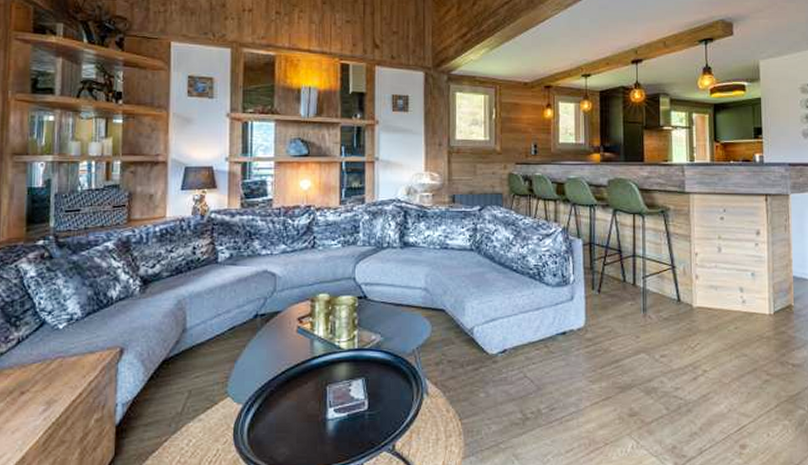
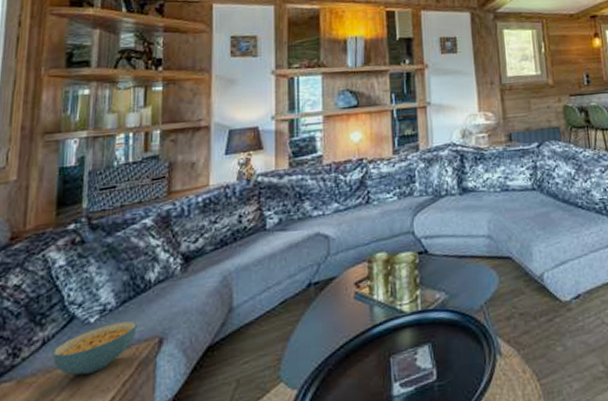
cereal bowl: none [27,331,100,372] -> present [53,321,137,375]

